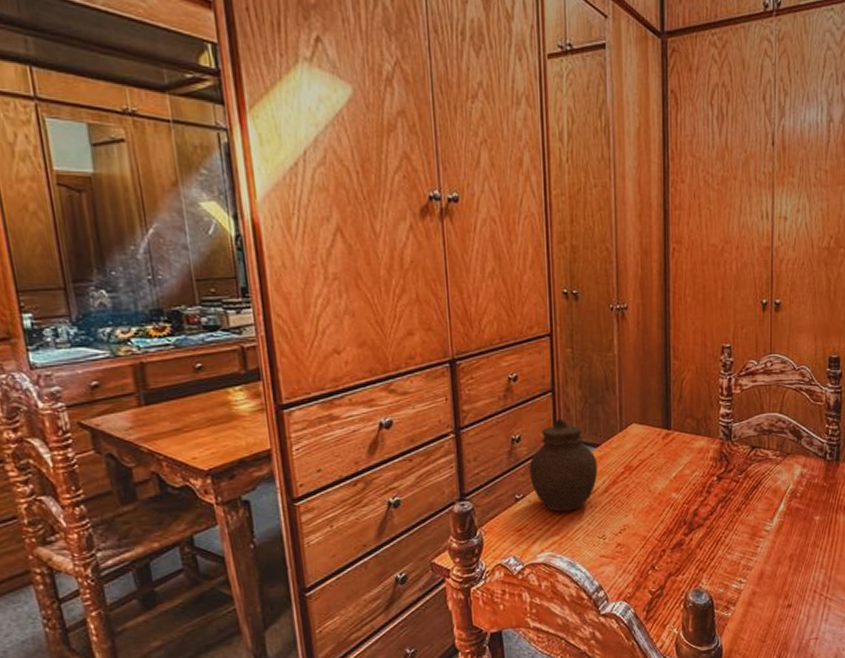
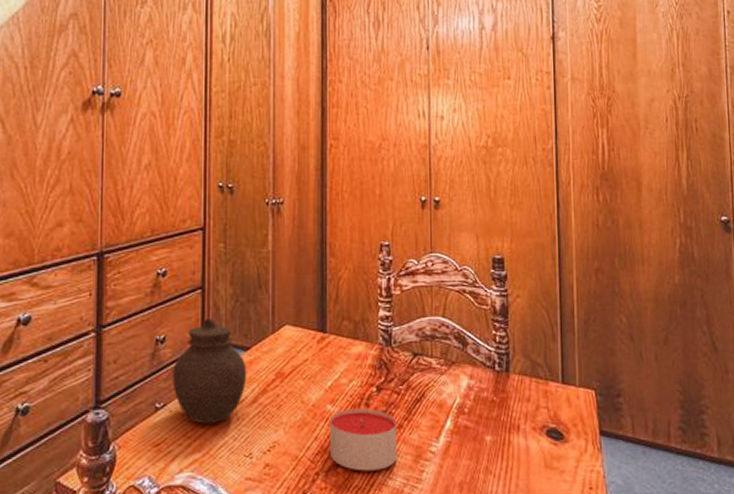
candle: none [674,495,735,548] -> present [329,408,397,471]

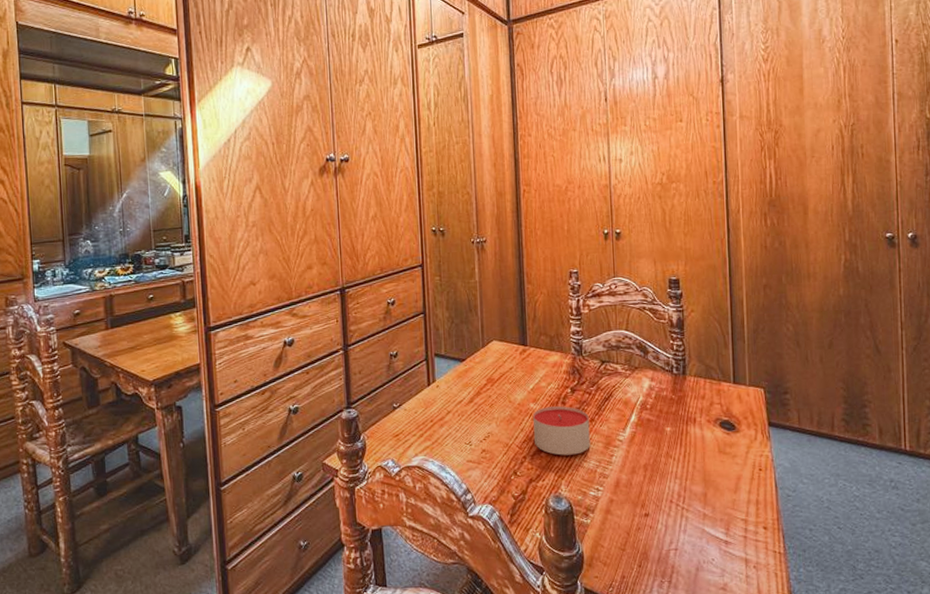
jar: present [172,318,247,425] -> none [405,337,464,420]

